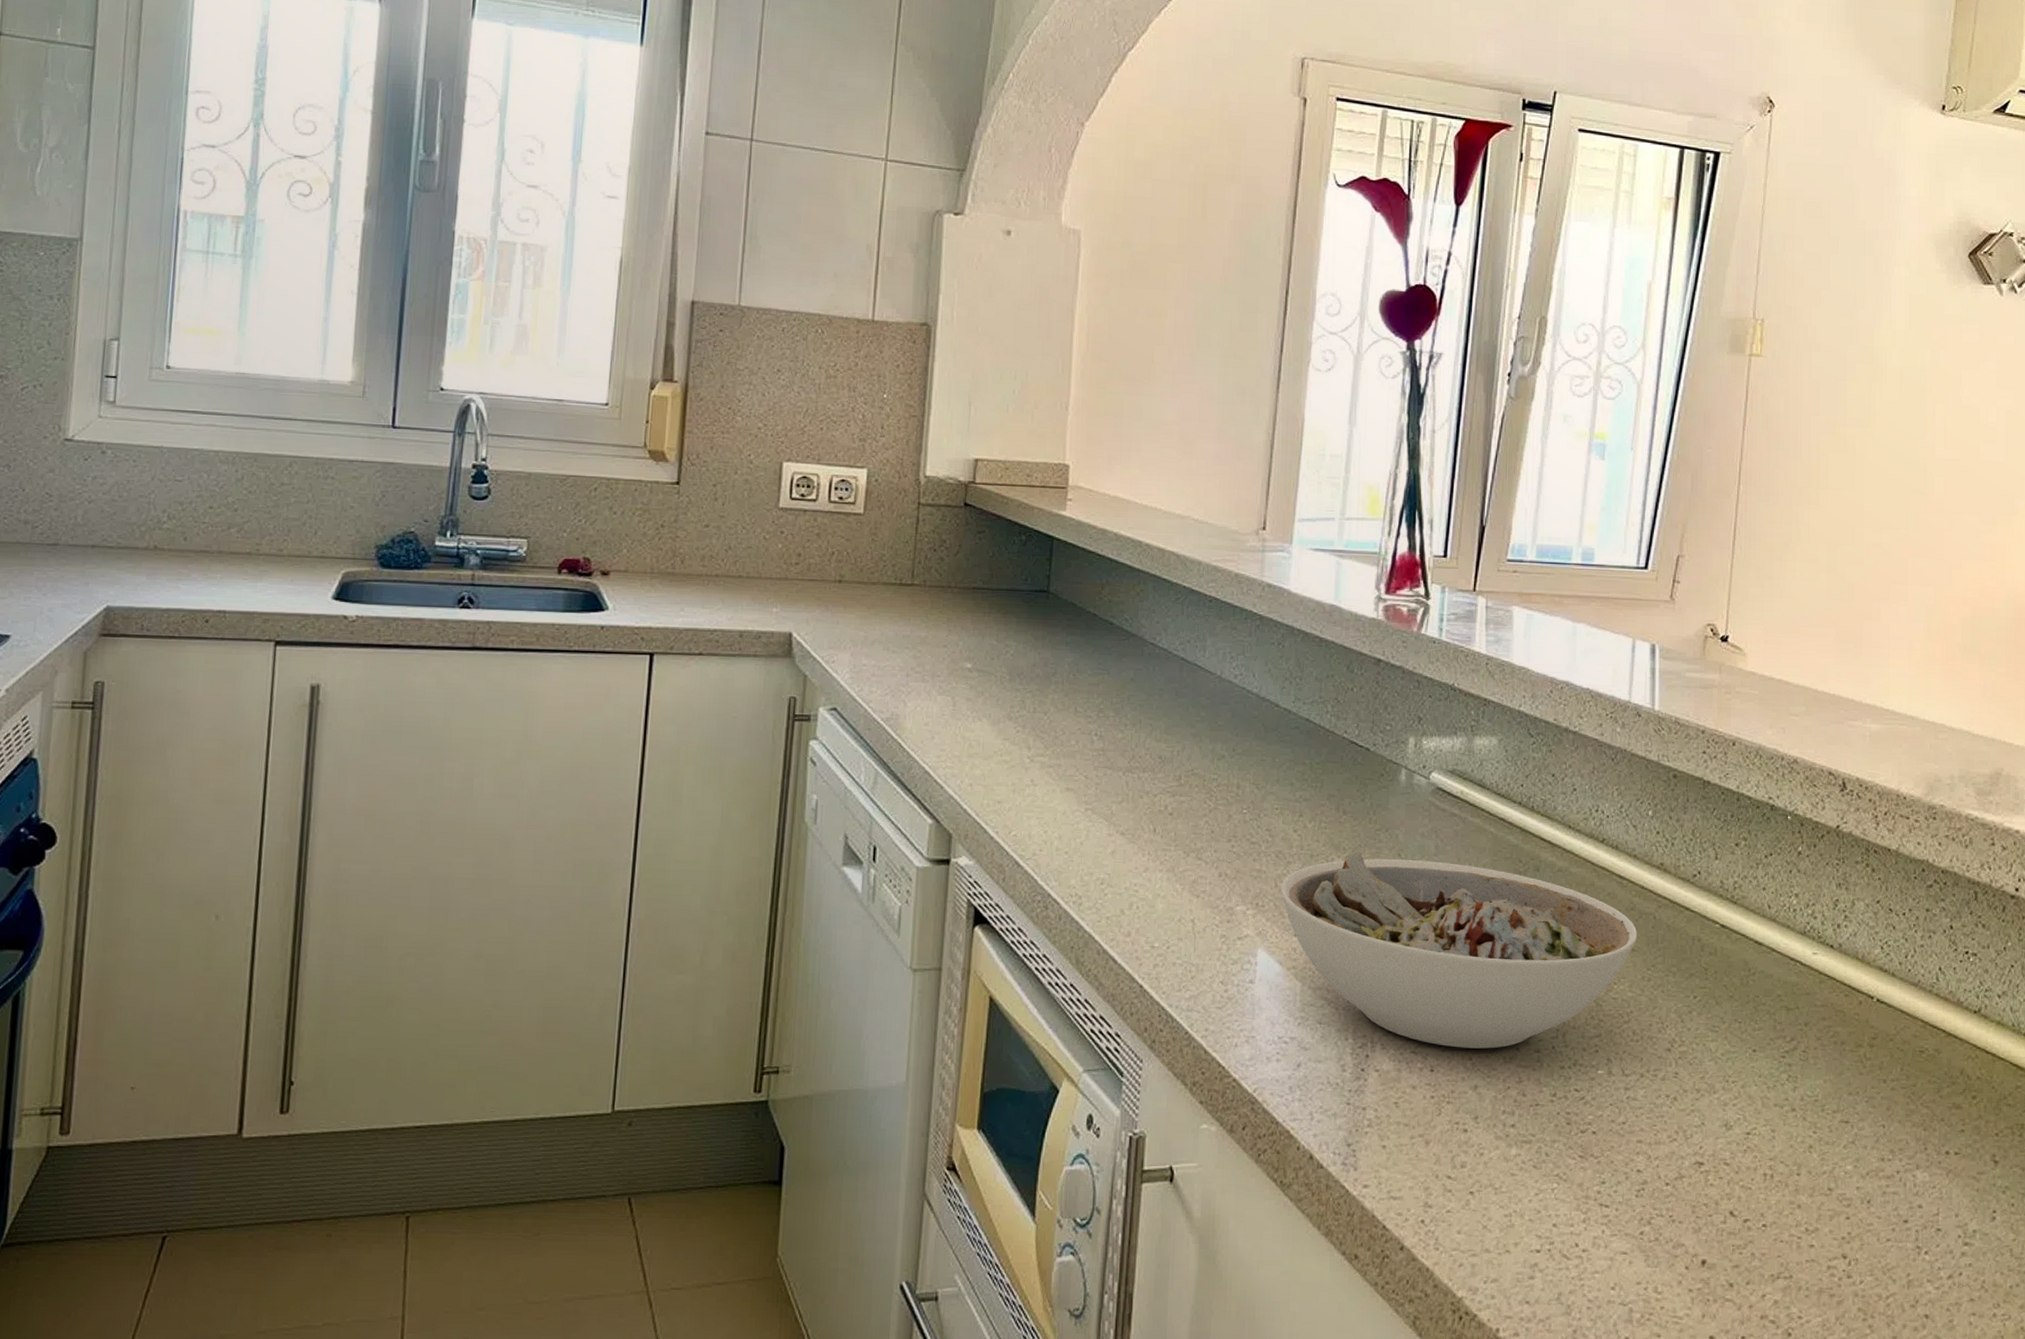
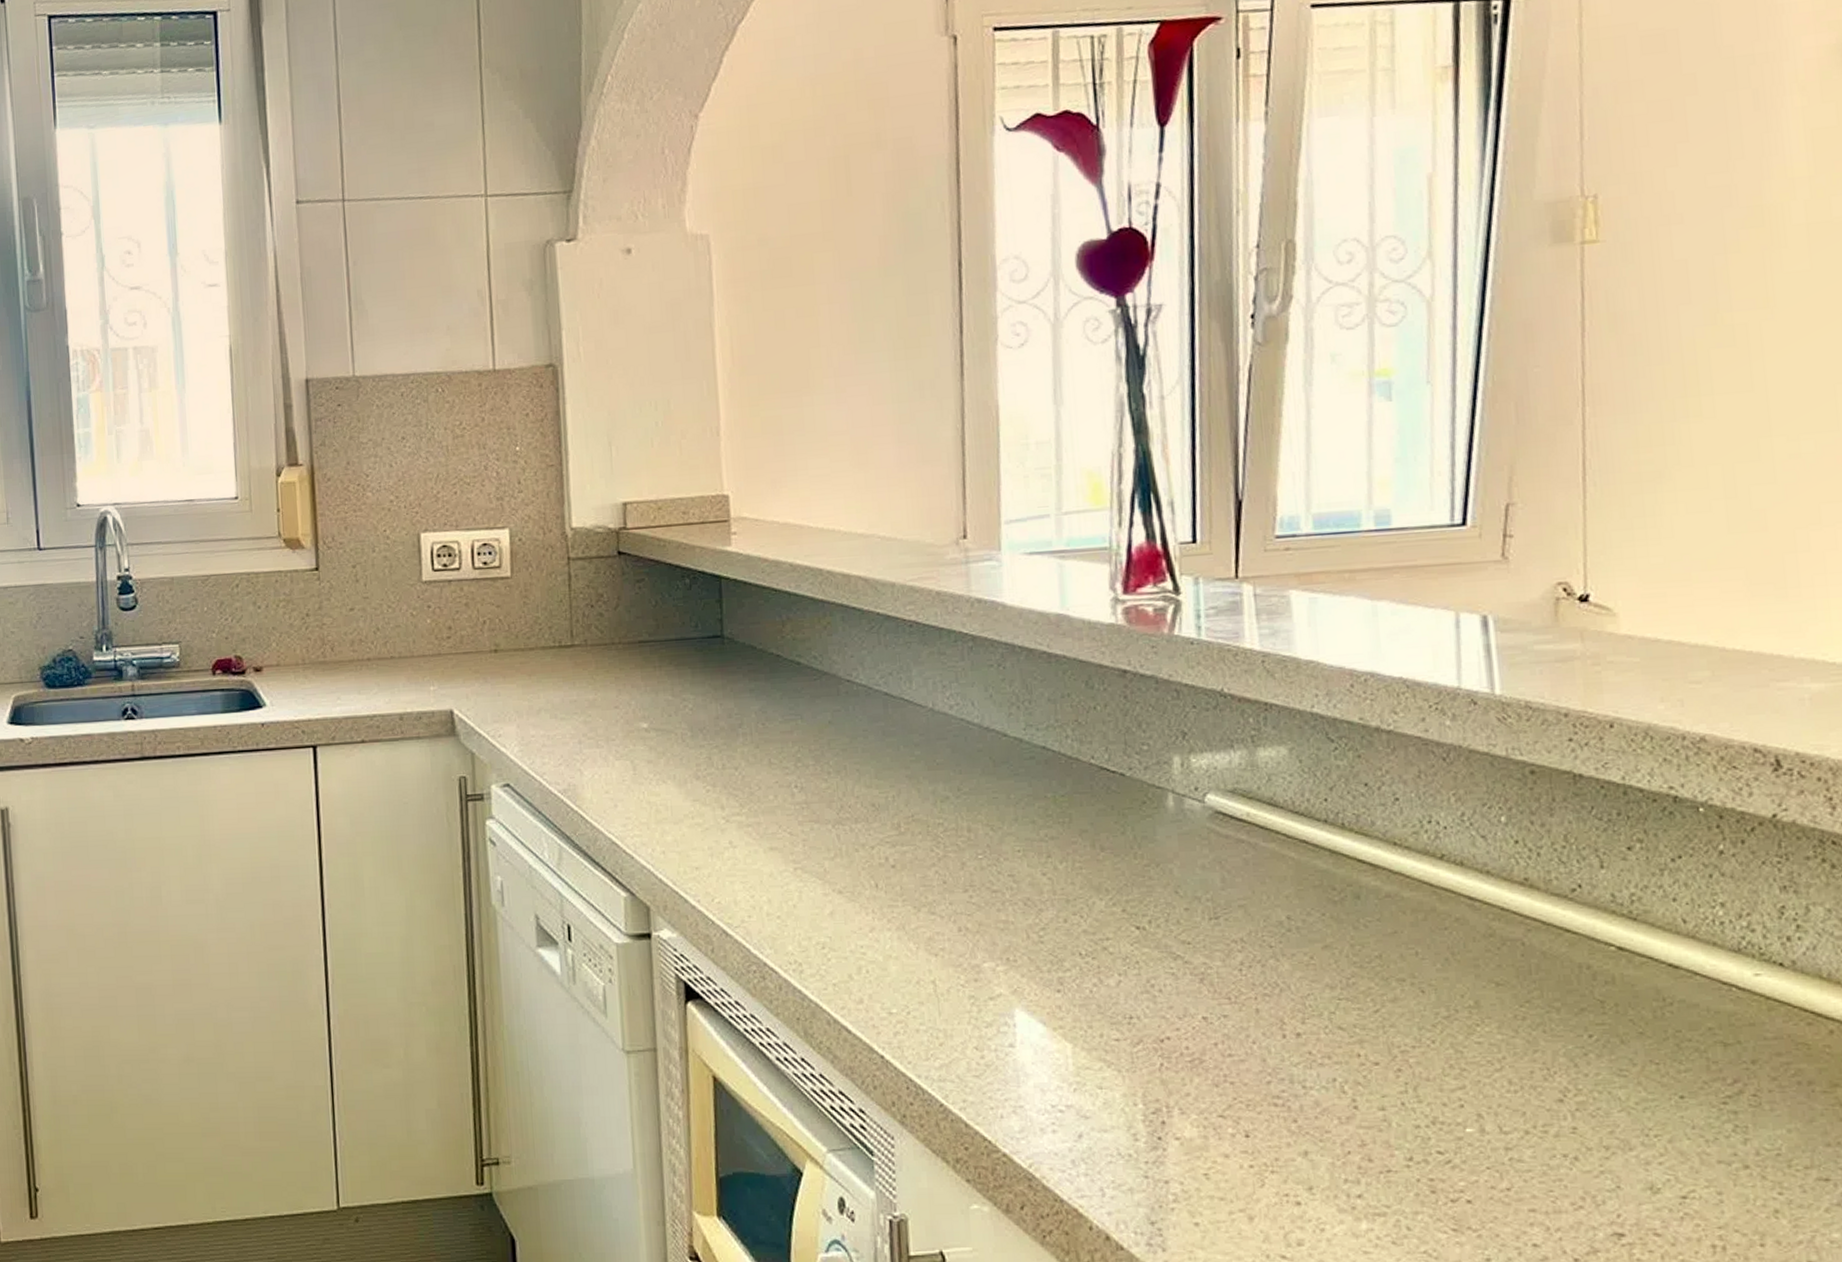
bowl: present [1281,851,1638,1049] -> none [1034,891,1503,1109]

